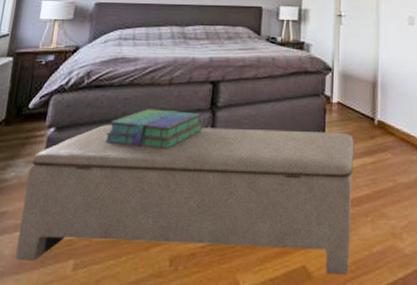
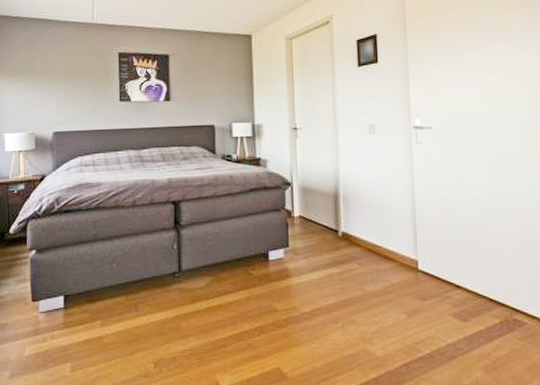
bench: present [15,124,355,274] -> none [19,245,322,375]
stack of books: present [105,109,203,150] -> none [80,230,169,267]

